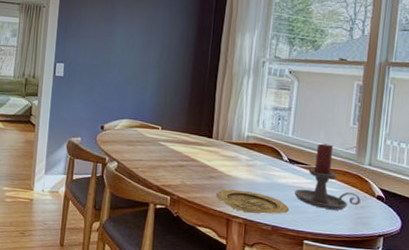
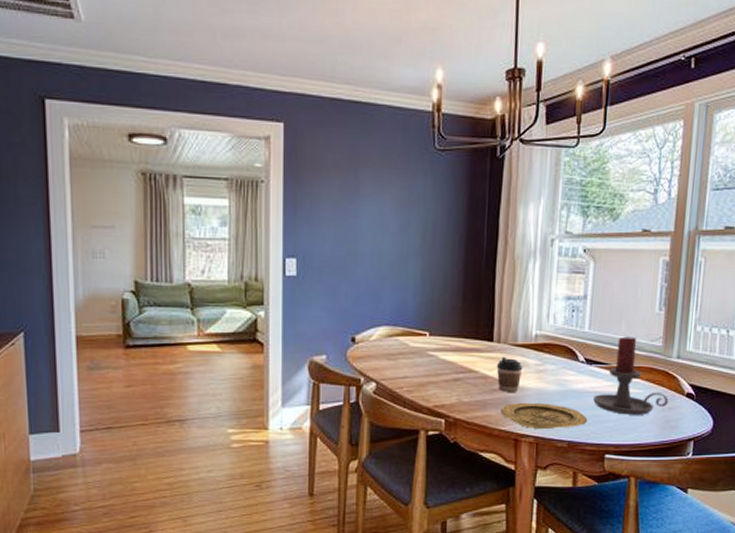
coffee cup: none [214,151,236,181] -> present [496,356,523,392]

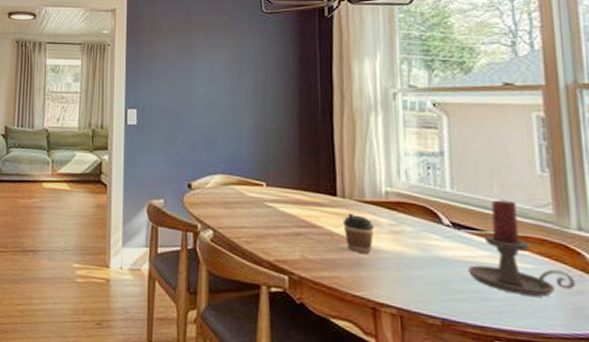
plate: present [502,402,588,430] -> none [354,265,464,302]

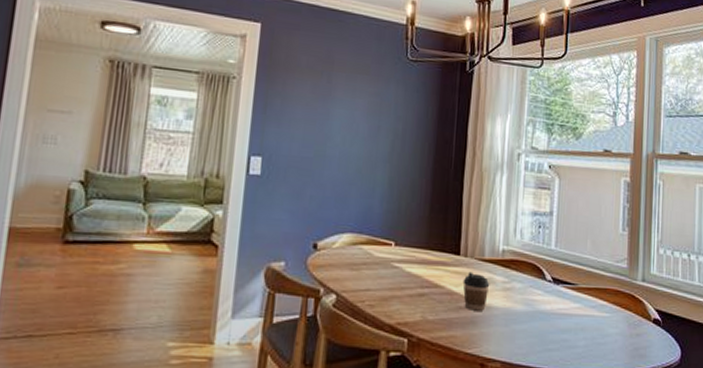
candle holder: present [468,199,575,297] -> none [561,256,636,341]

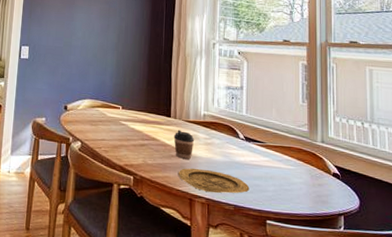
plate: none [468,322,556,354] -> present [179,168,250,193]

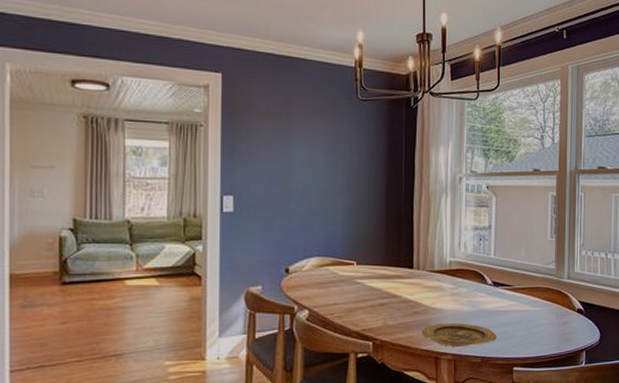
coffee cup: present [173,130,195,159] -> none [417,282,440,314]

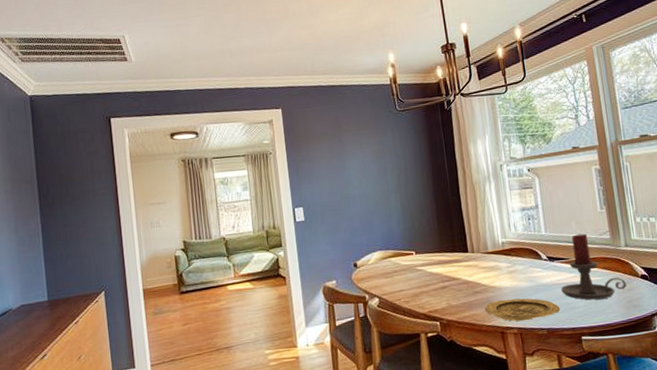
candle holder: none [501,261,563,331] -> present [561,233,627,300]

